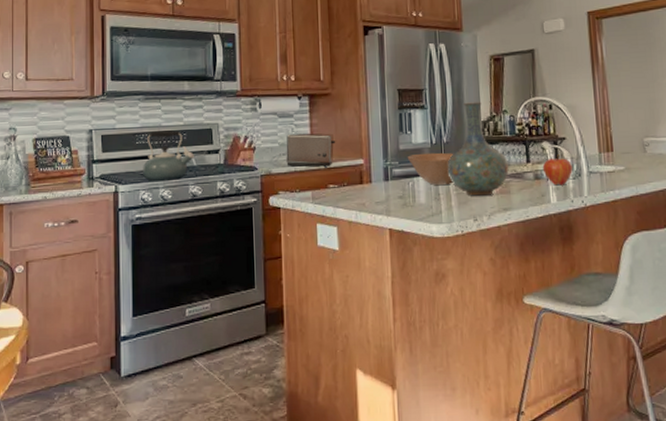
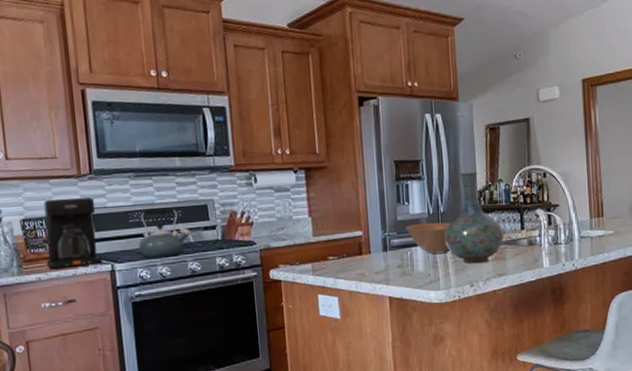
coffee maker: none [54,118,107,189] -> present [43,198,103,270]
toaster: present [286,133,336,167] -> none [284,206,334,240]
fruit: present [542,154,573,186] -> none [536,221,566,251]

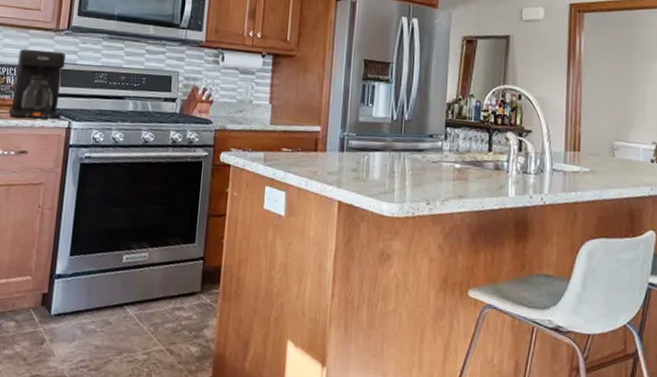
kettle: present [138,207,191,260] -> none [97,71,151,125]
bowl: present [405,222,451,255] -> none [365,127,414,164]
vase: present [444,171,504,263] -> none [405,81,469,180]

